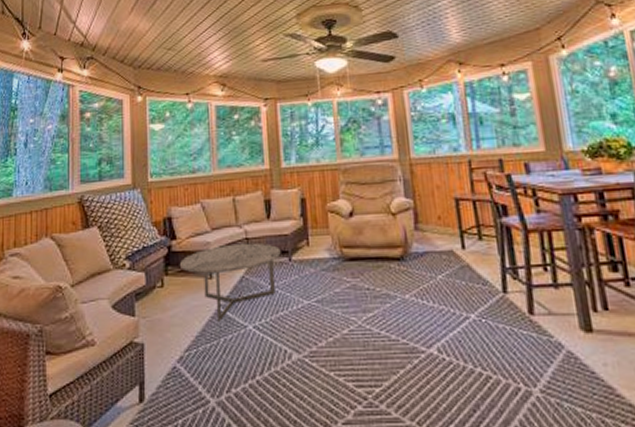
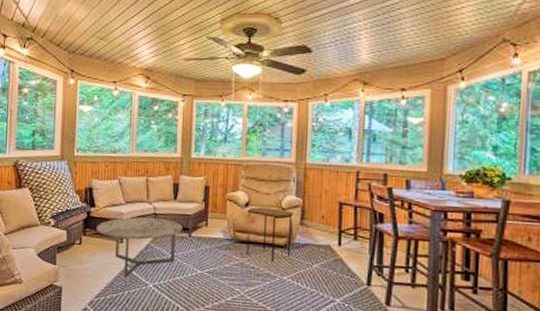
side table: none [352,214,410,279] -> present [246,206,293,262]

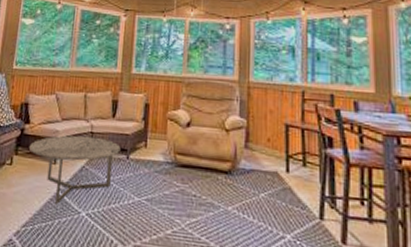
side table: present [246,206,293,262] -> none [187,127,237,190]

